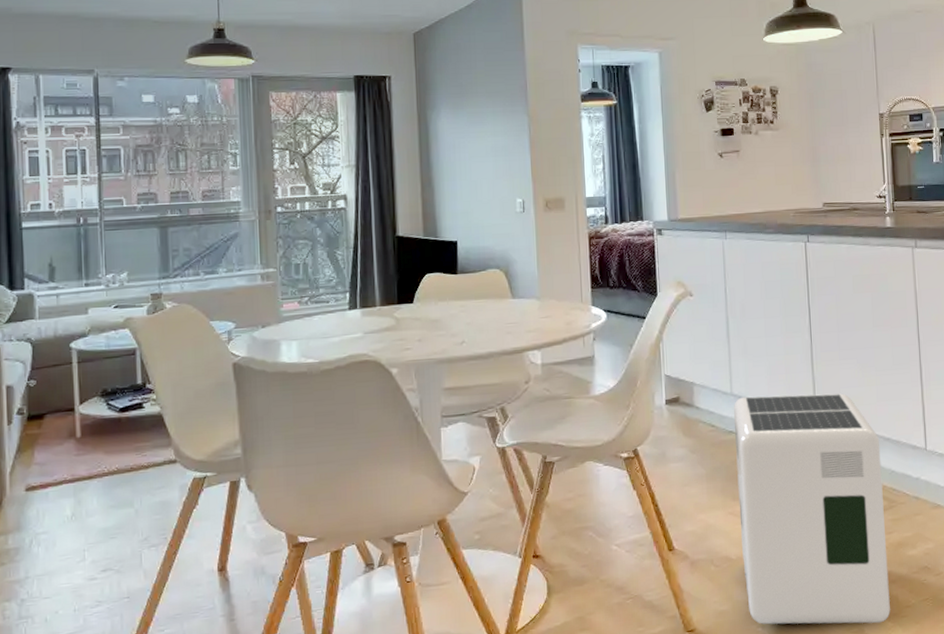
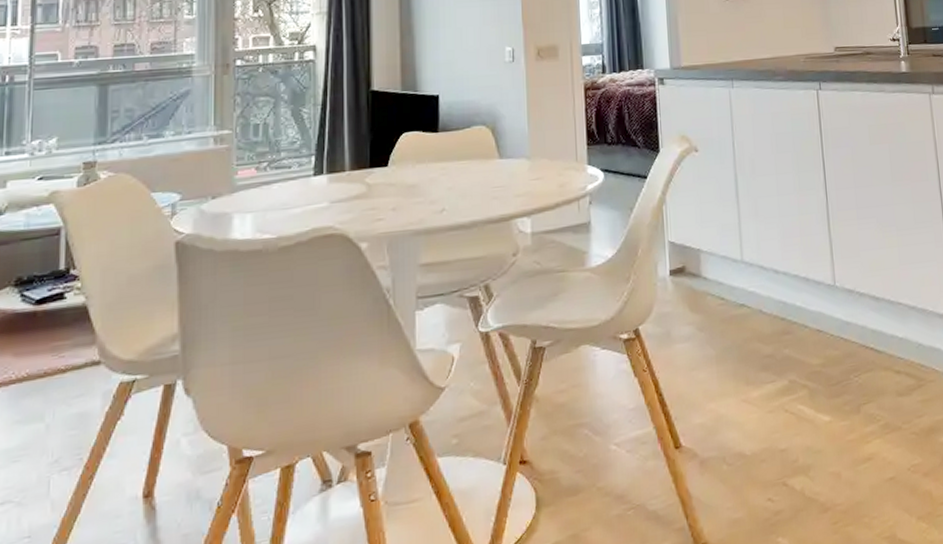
air purifier: present [734,393,890,625] -> none [745,257,924,533]

